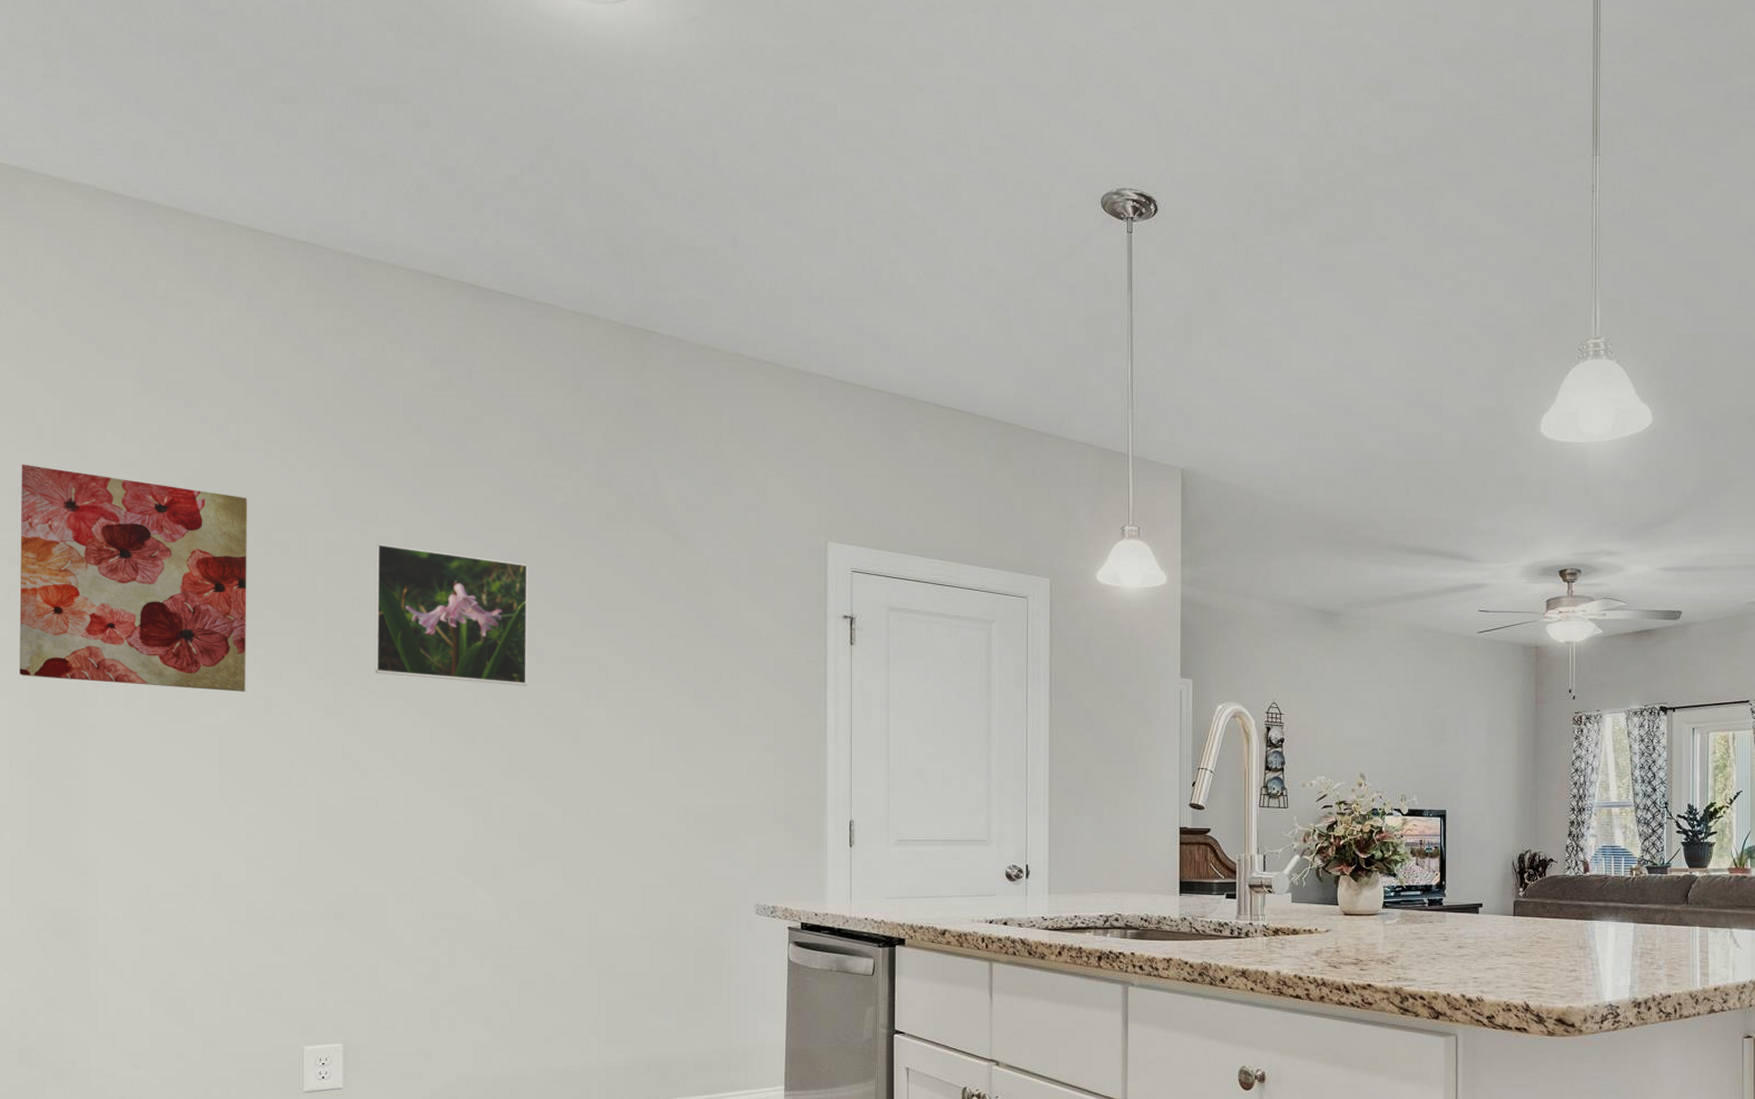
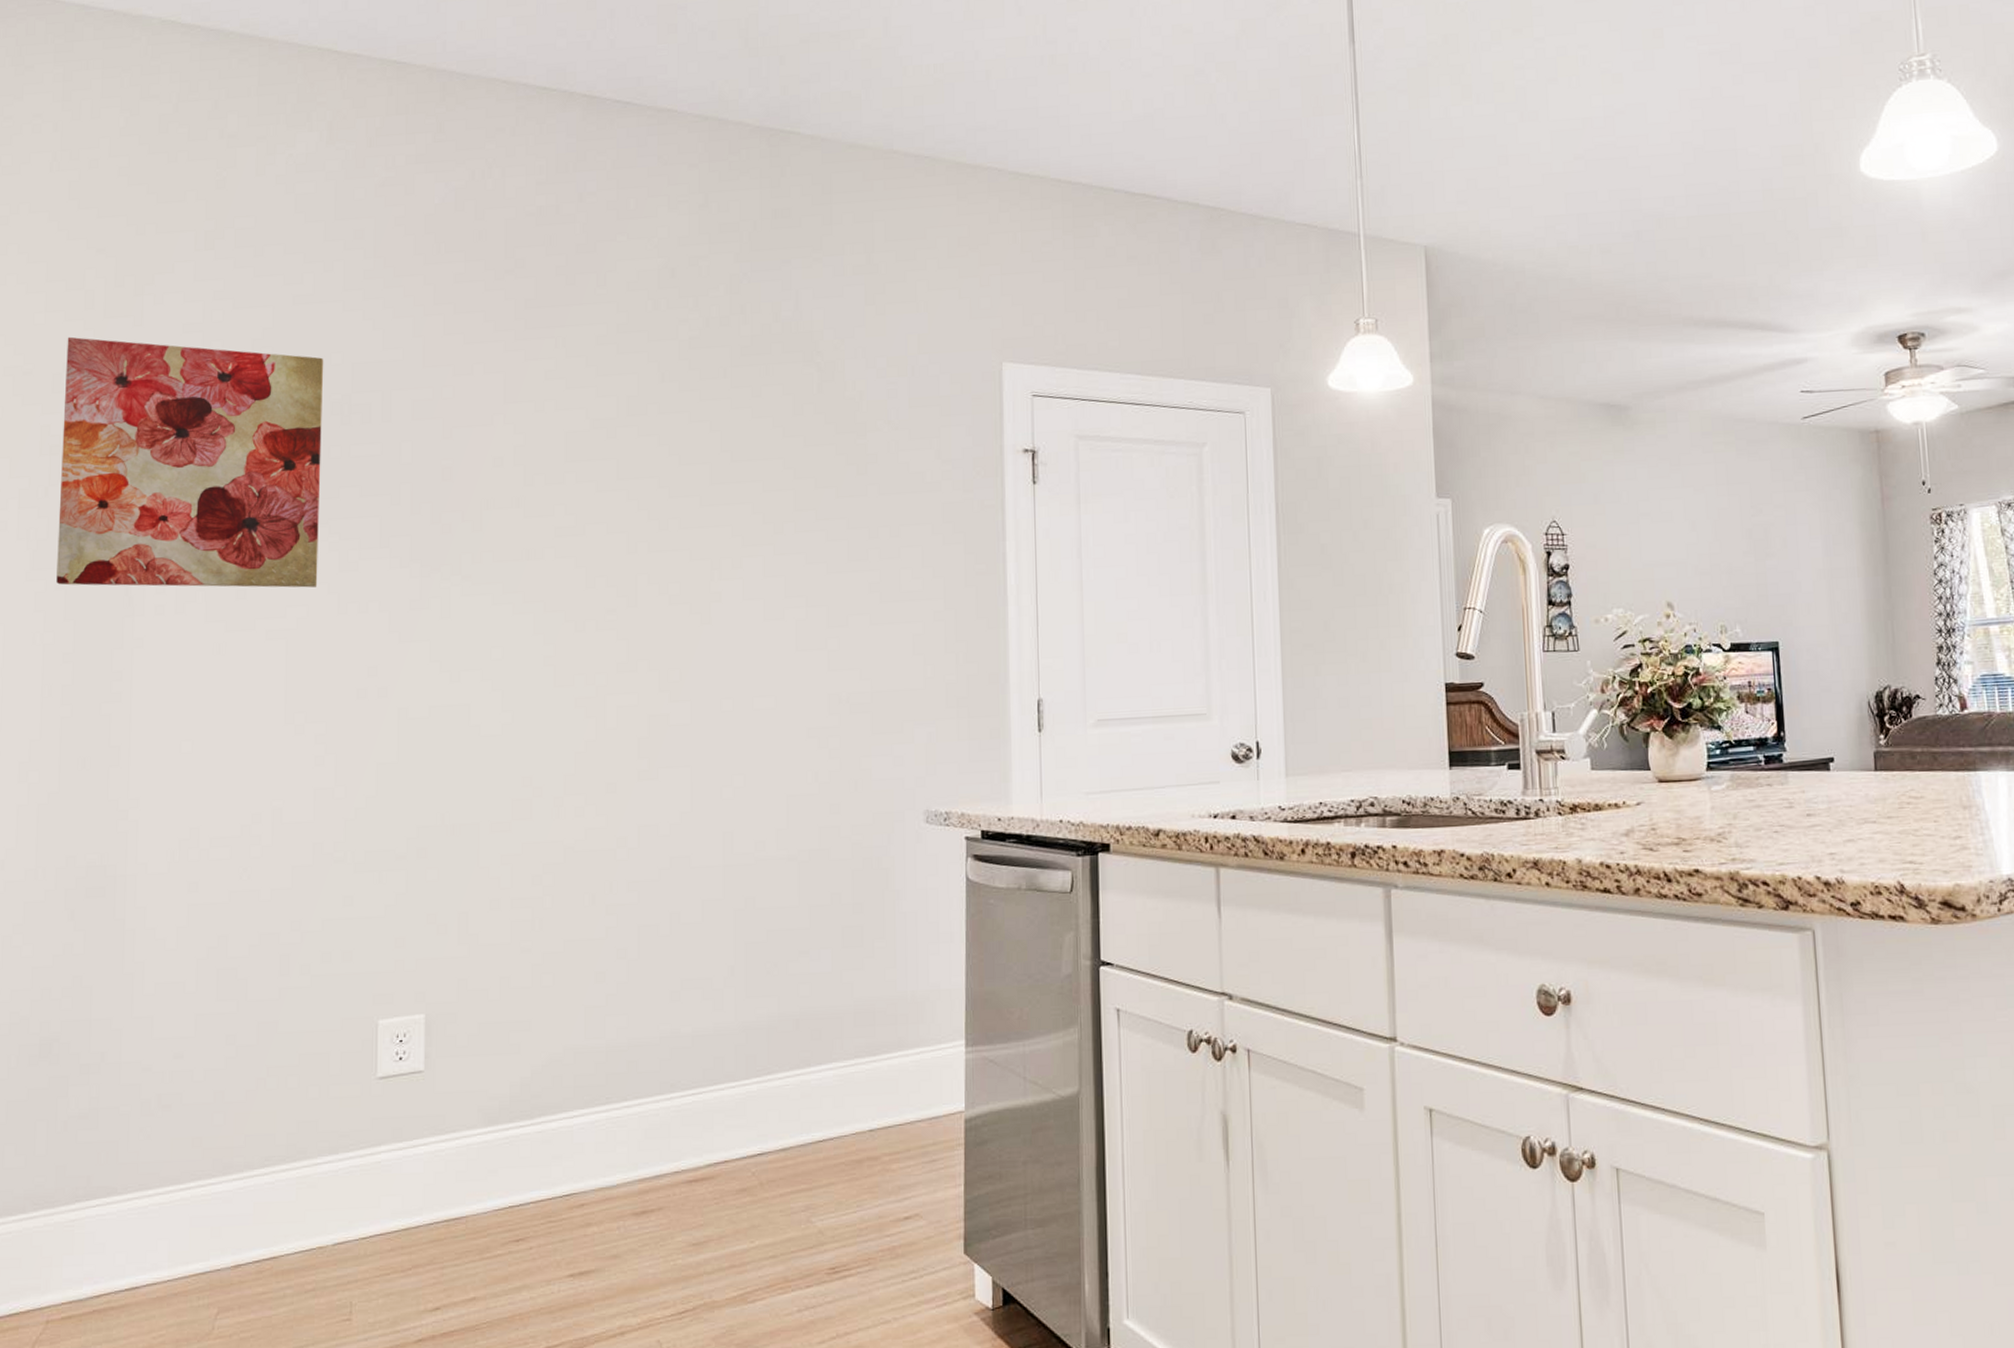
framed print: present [375,544,528,686] -> none [469,400,649,560]

